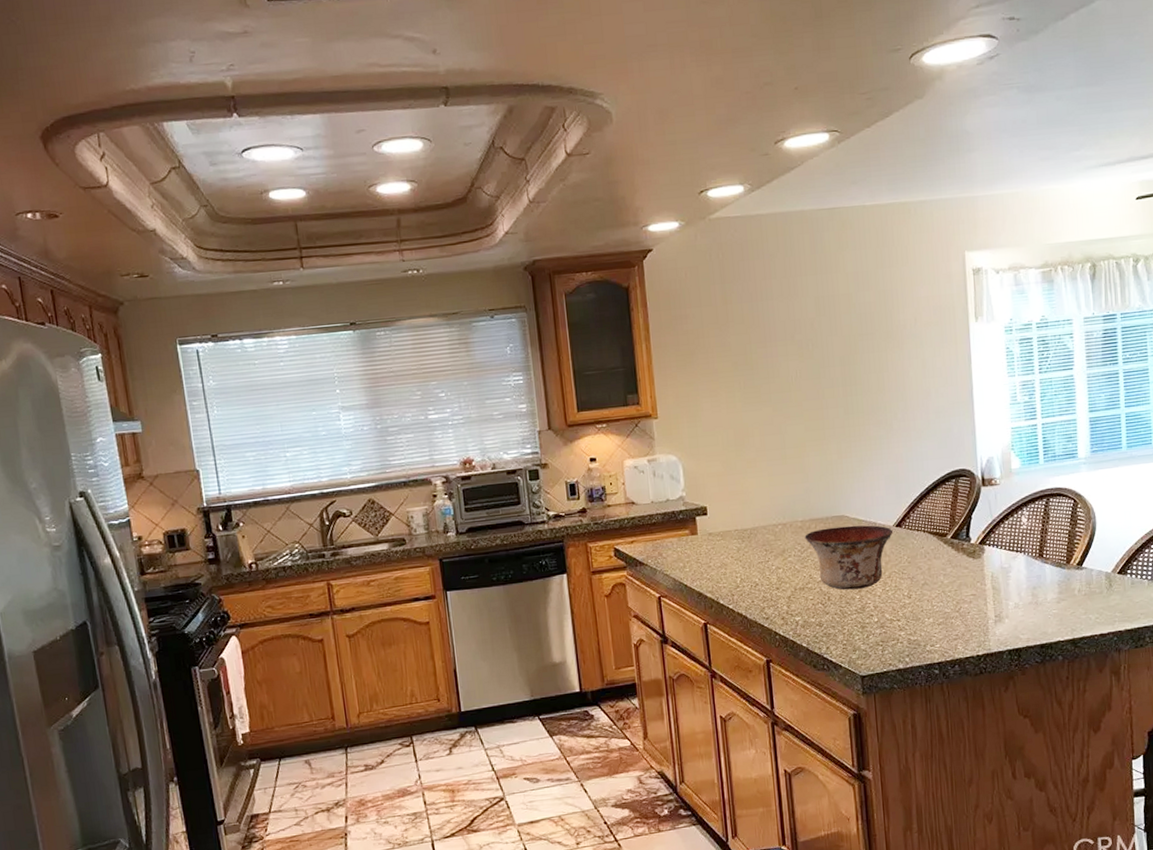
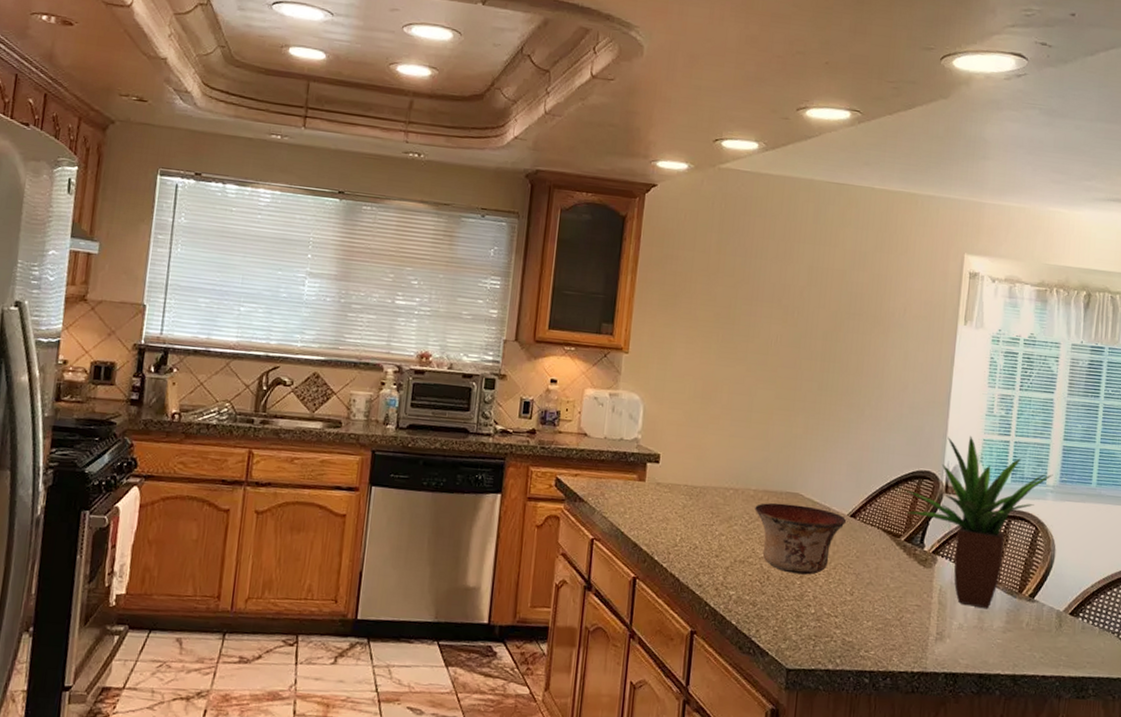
potted plant: none [943,427,1084,585] -> present [904,435,1053,609]

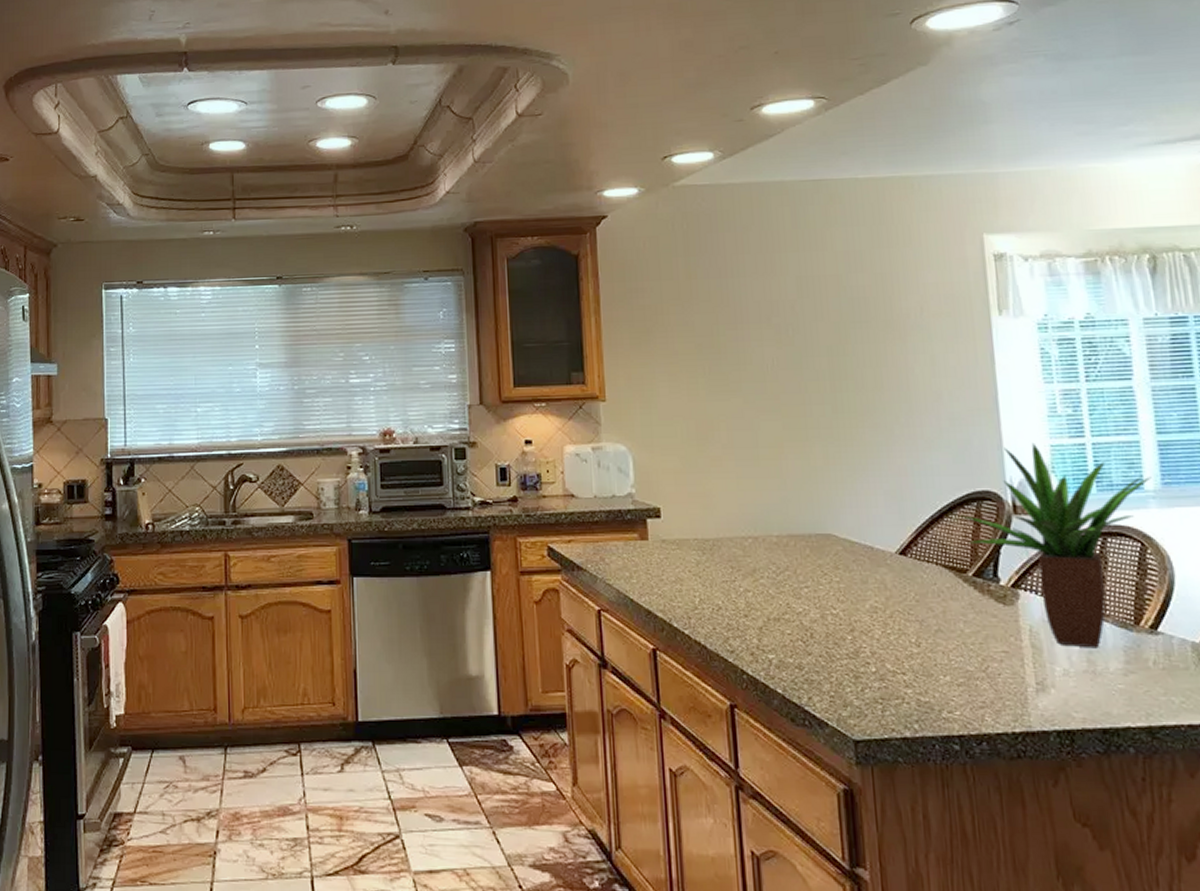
bowl: present [755,503,847,575] -> none [781,547,896,628]

